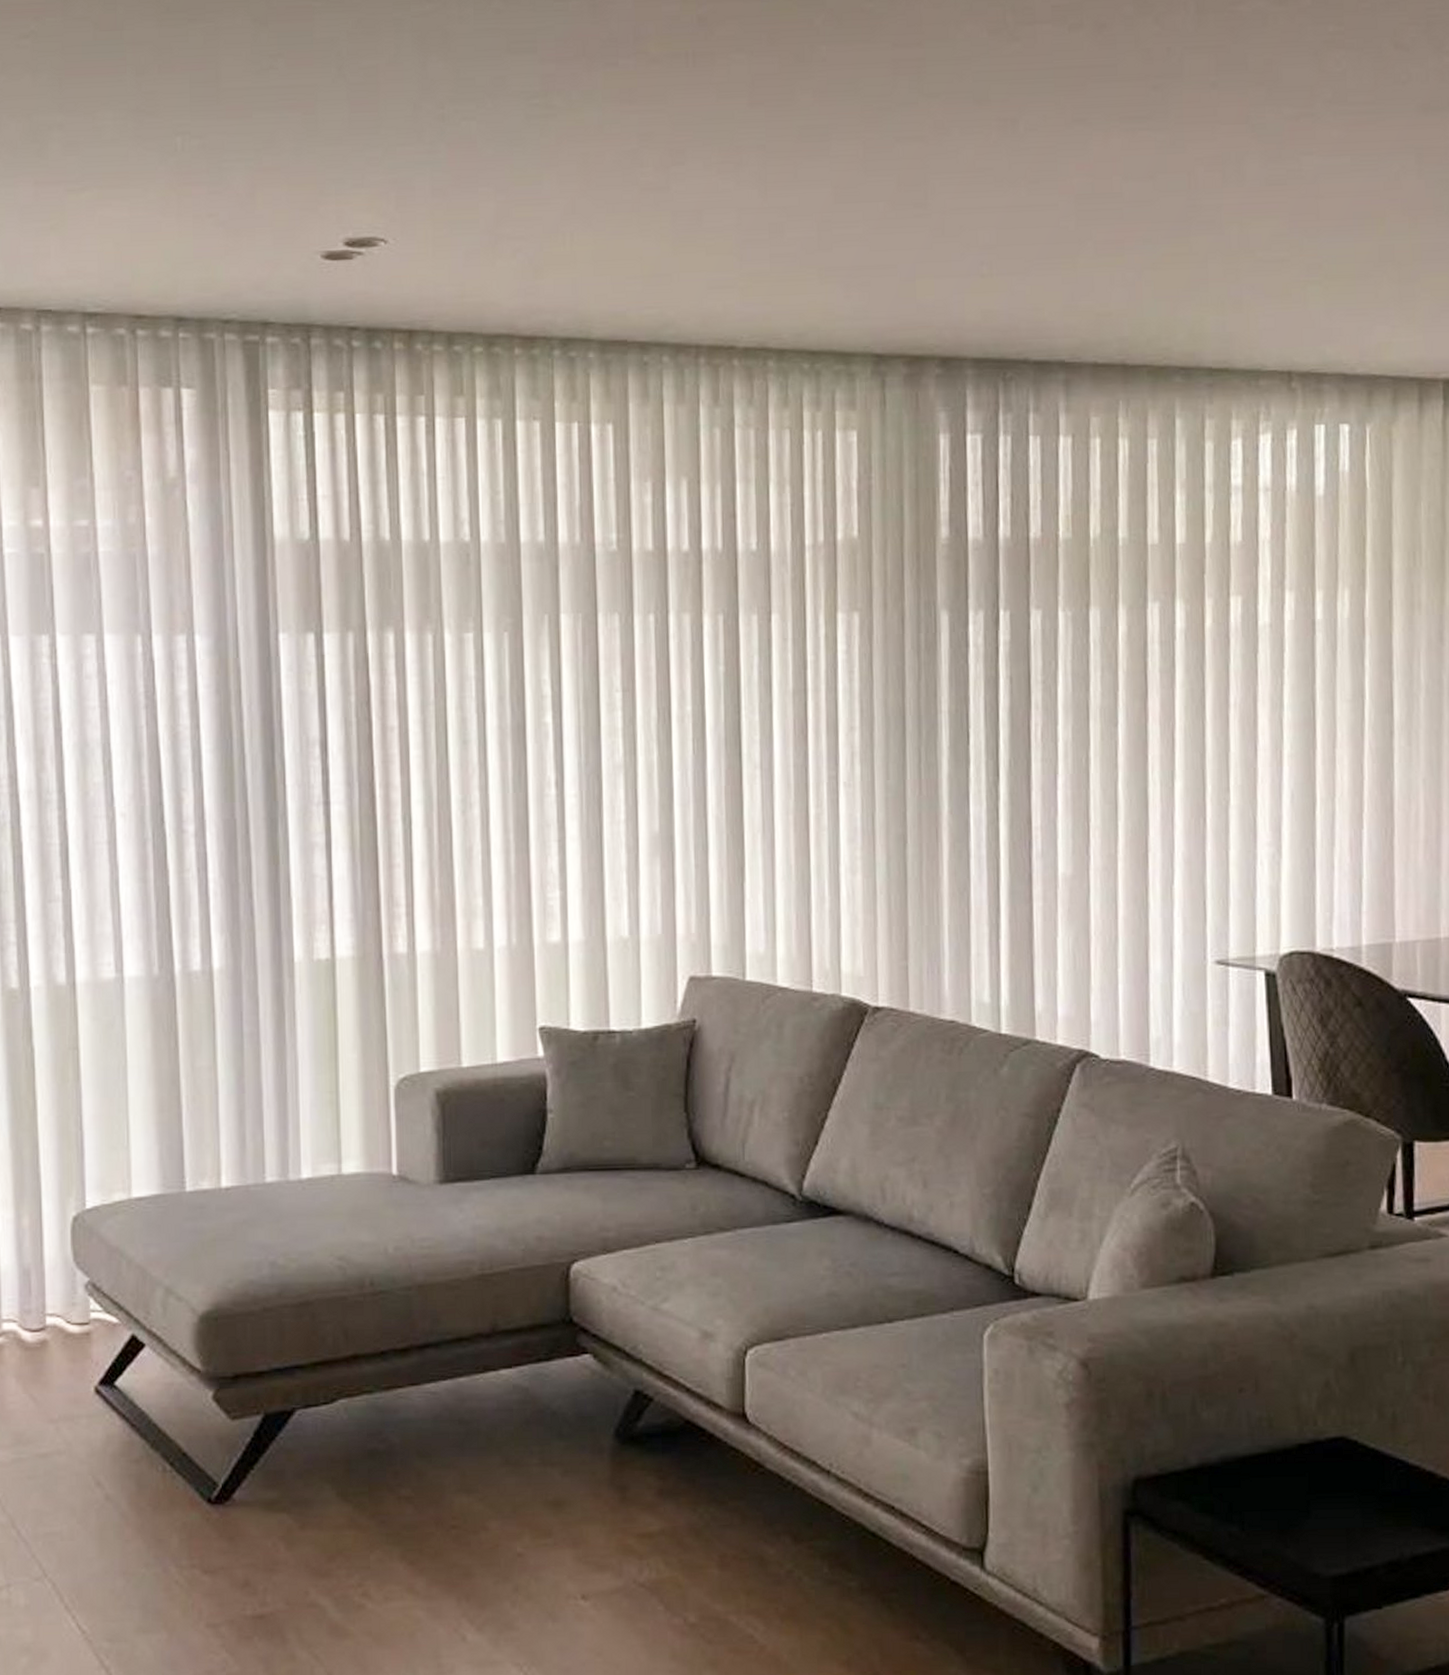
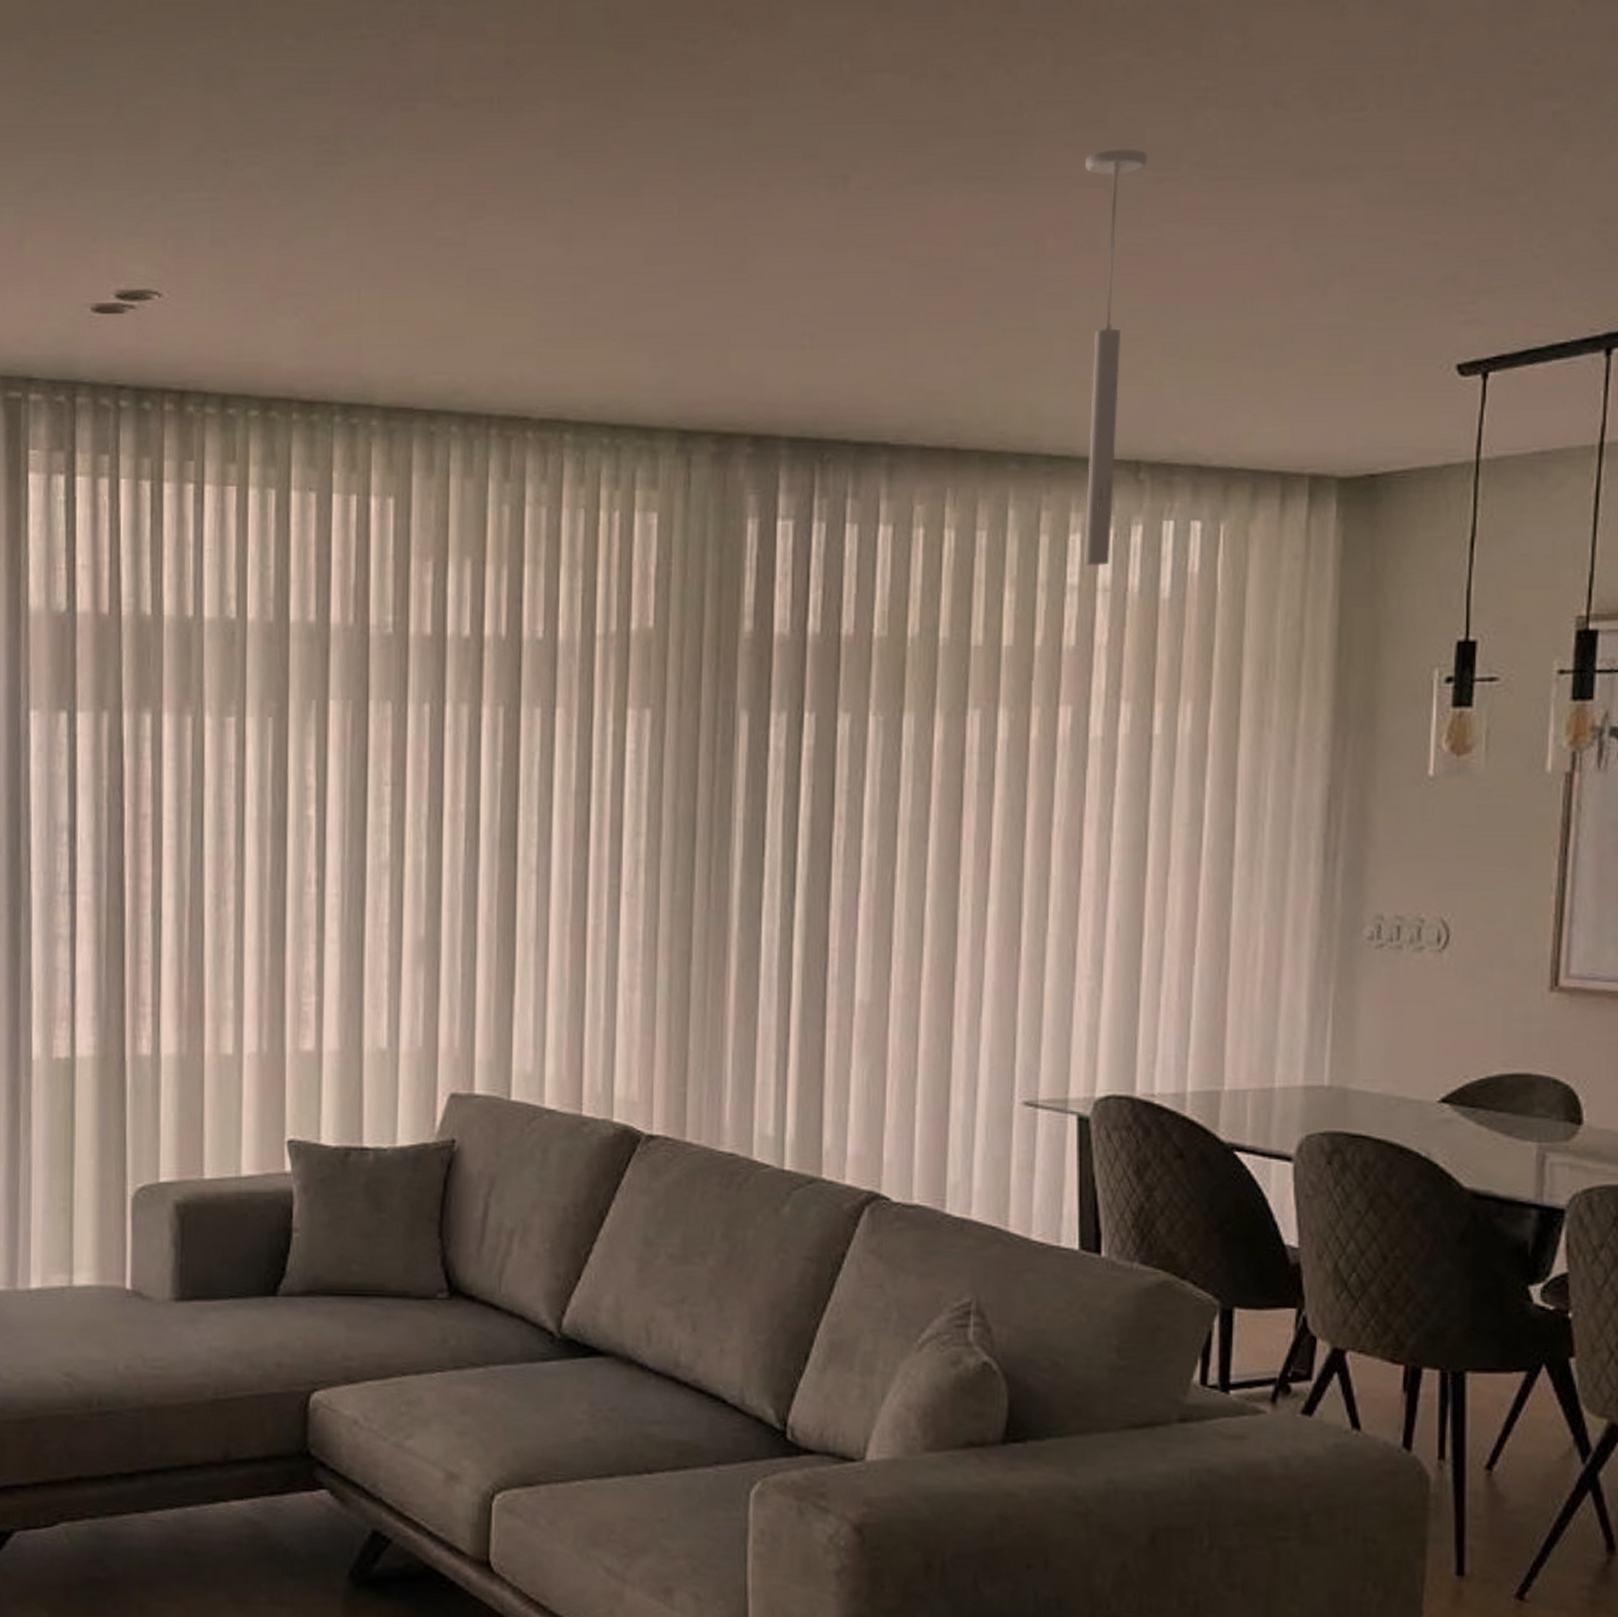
ceiling light: none [1228,88,1284,468] -> present [1084,149,1147,566]

